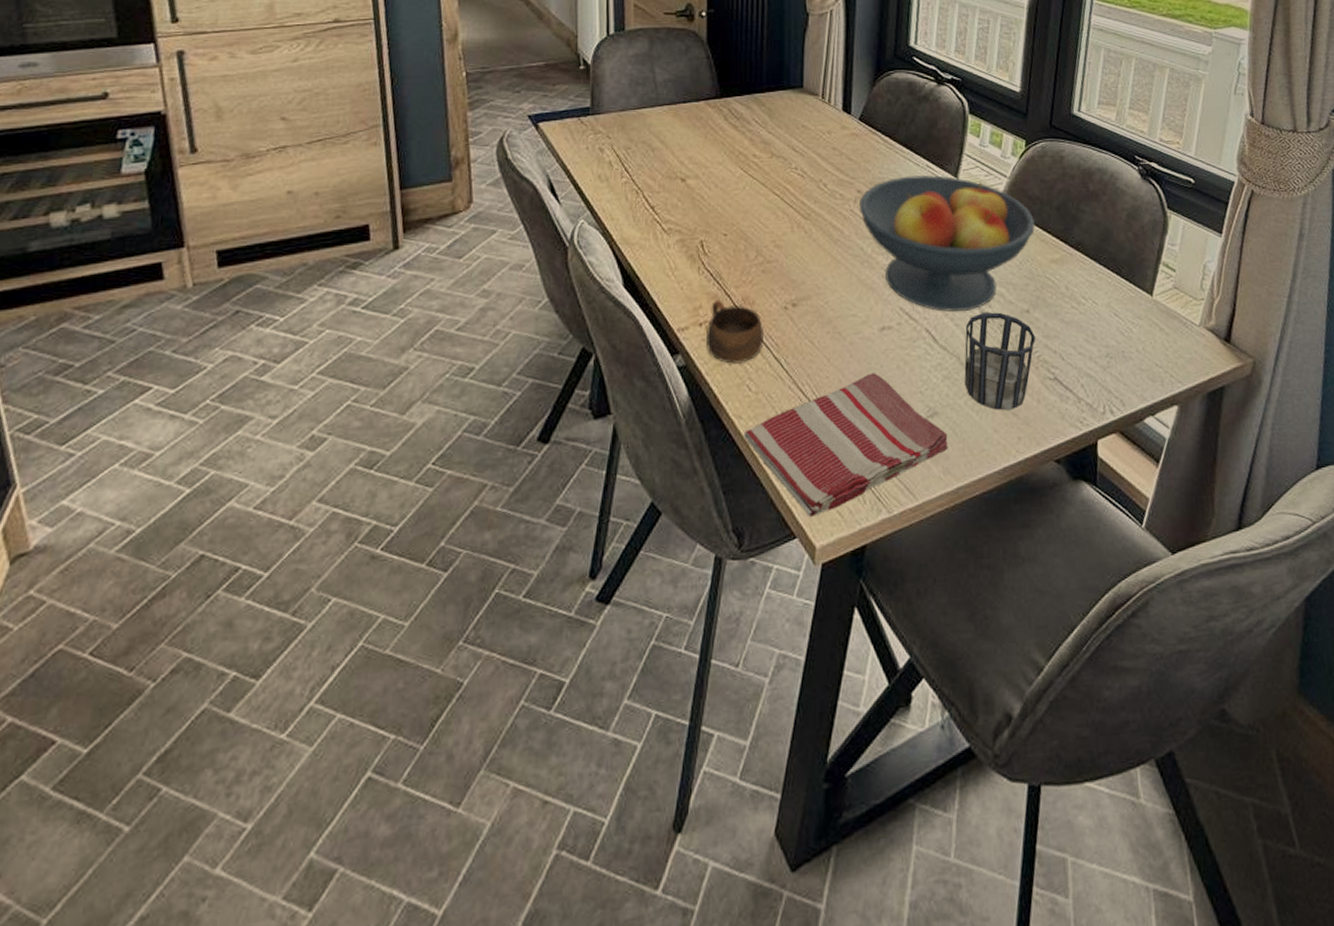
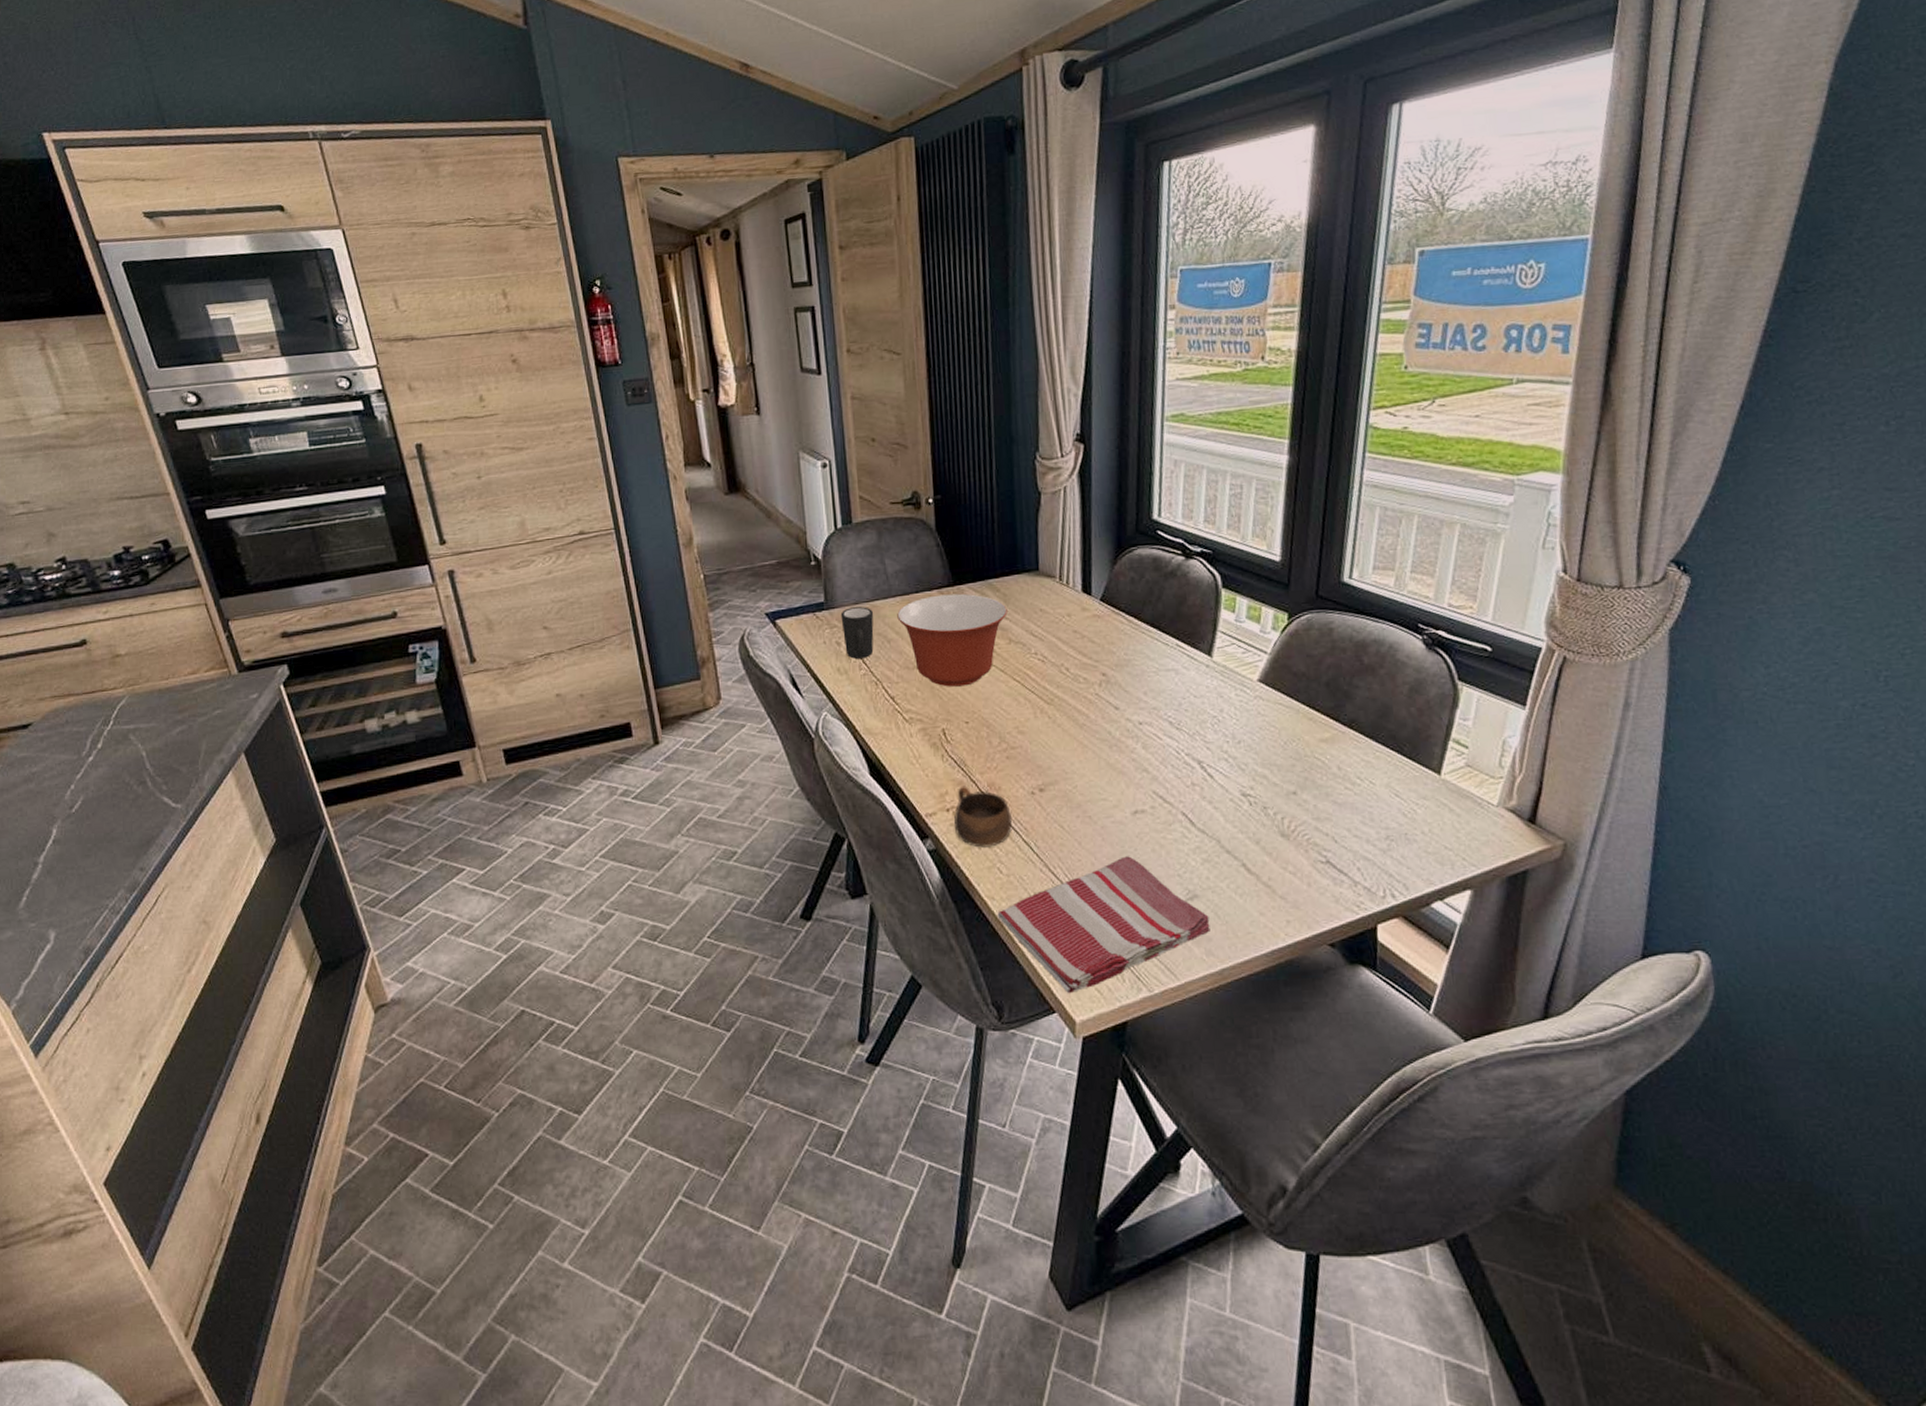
mug: none [606,114,640,166] -> present [840,607,874,659]
mixing bowl: none [663,106,771,198] -> present [897,593,1008,687]
fruit bowl: present [858,175,1036,312] -> none [1104,655,1302,794]
cup: present [964,312,1036,411] -> none [1225,794,1304,894]

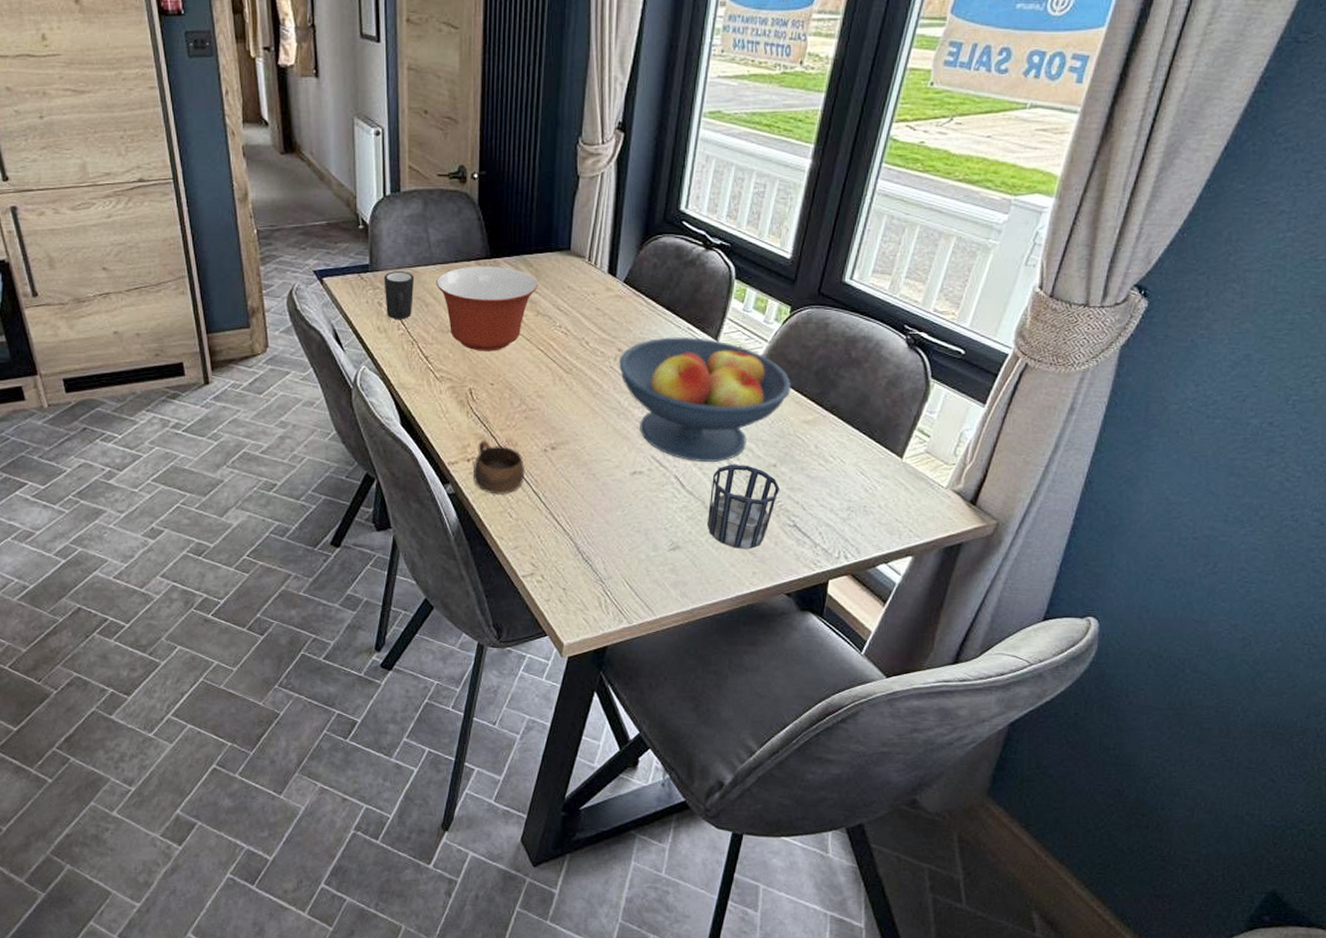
dish towel: present [997,856,1210,993] -> none [504,510,687,620]
fruit bowl: none [1104,655,1302,794] -> present [618,337,792,462]
cup: none [1225,794,1304,894] -> present [707,464,779,550]

